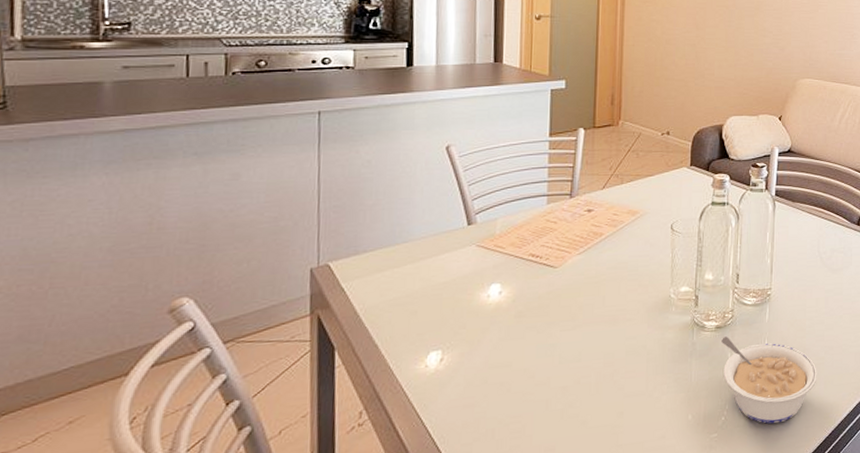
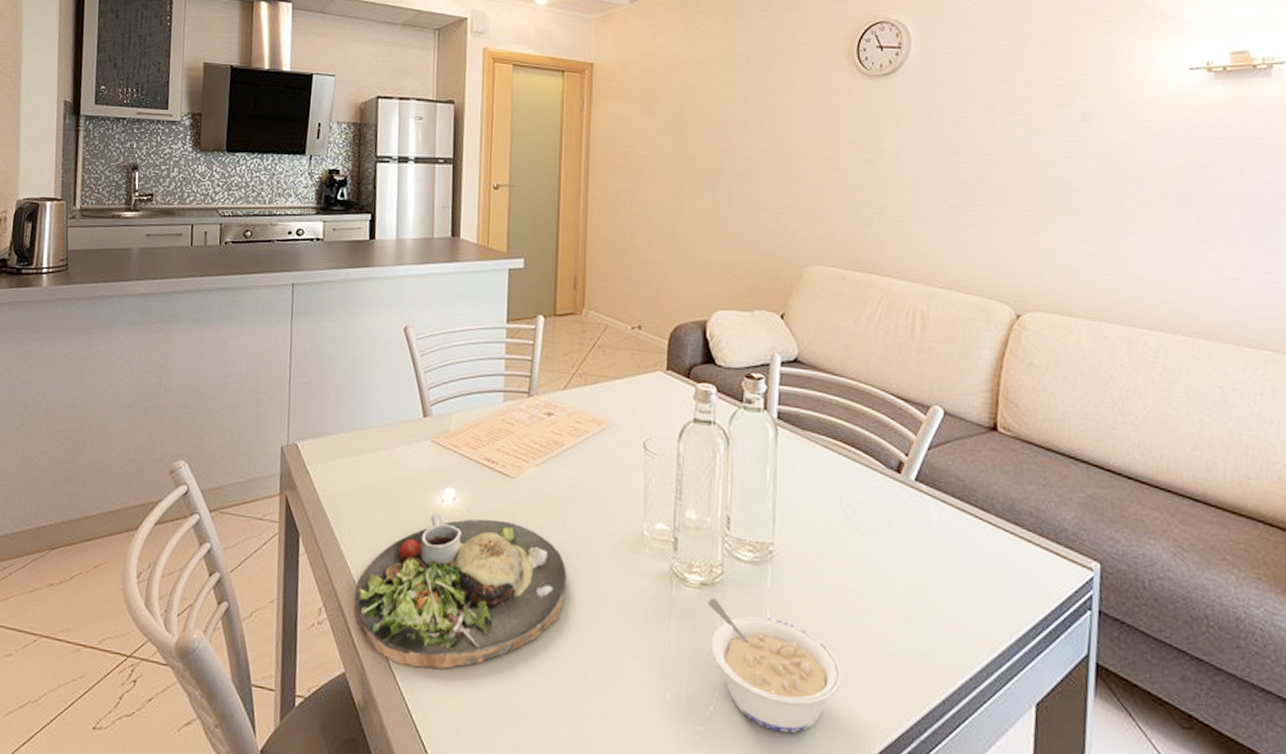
dinner plate: none [396,304,605,444] -> present [353,512,567,669]

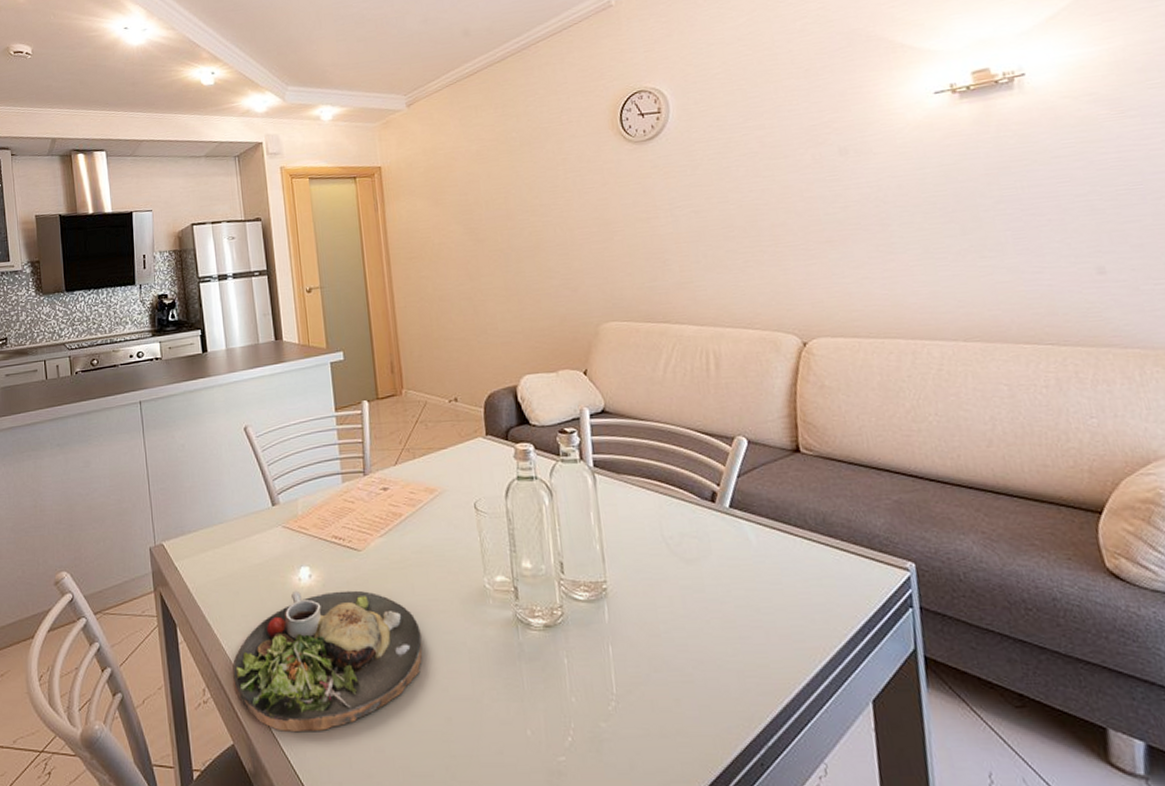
legume: present [708,598,842,734] -> none [553,638,688,754]

